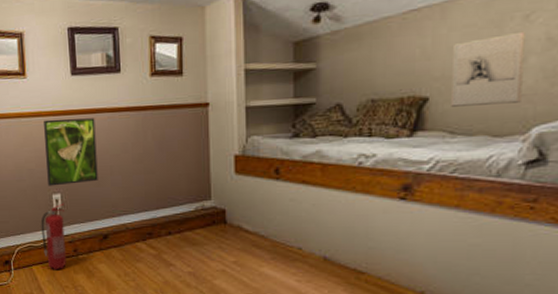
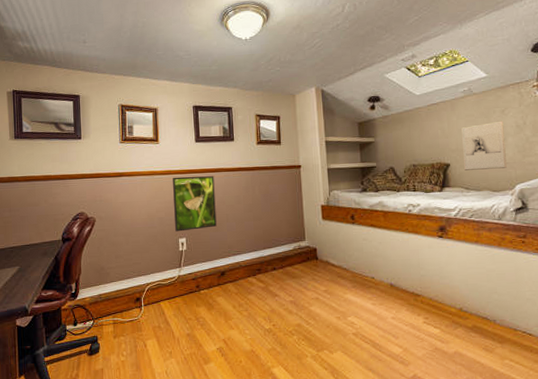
fire extinguisher: present [41,203,66,270] -> none [168,246,190,305]

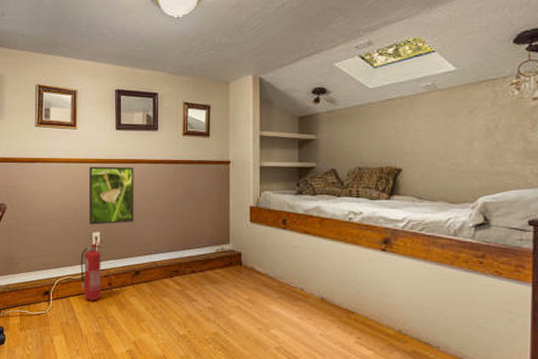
fire extinguisher: none [168,246,190,305] -> present [80,240,103,302]
wall sculpture: present [461,120,507,170] -> none [419,122,471,177]

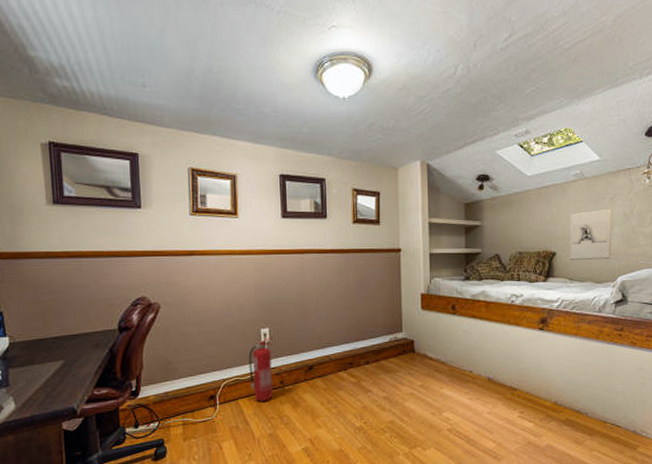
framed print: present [89,166,134,225] -> none [254,257,305,321]
wall sculpture: none [419,122,471,177] -> present [570,208,612,260]

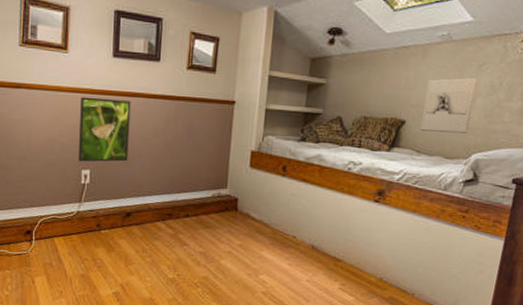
fire extinguisher: present [248,337,273,403] -> none [67,179,93,243]
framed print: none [254,257,305,321] -> present [79,96,131,162]

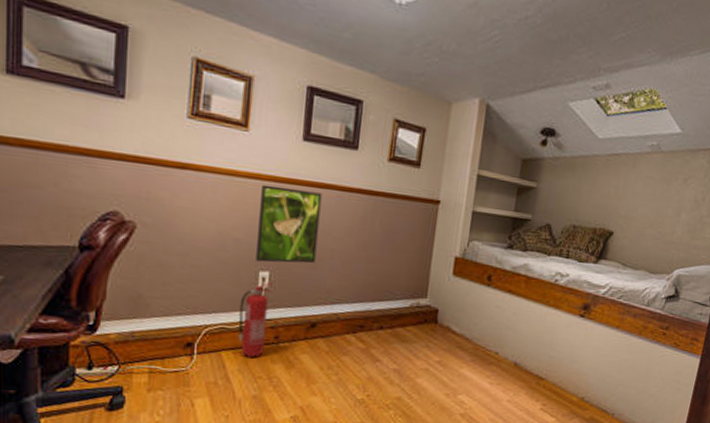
fire extinguisher: none [67,179,93,243] -> present [238,282,273,358]
wall sculpture: present [420,77,478,134] -> none [627,190,683,248]

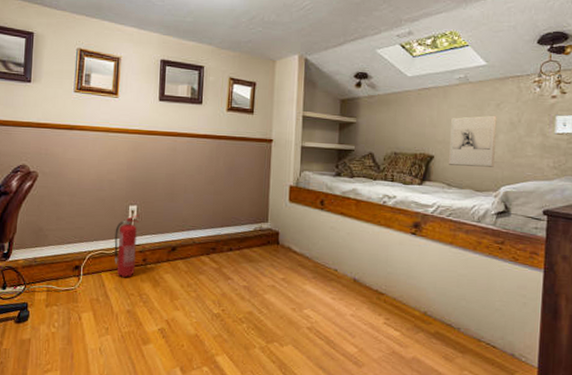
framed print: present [256,184,322,264] -> none [126,137,176,198]
wall sculpture: none [627,190,683,248] -> present [449,115,497,167]

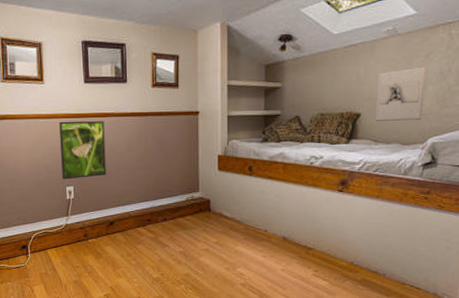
fire extinguisher: present [114,214,140,278] -> none [55,194,77,253]
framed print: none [126,137,176,198] -> present [59,121,106,180]

